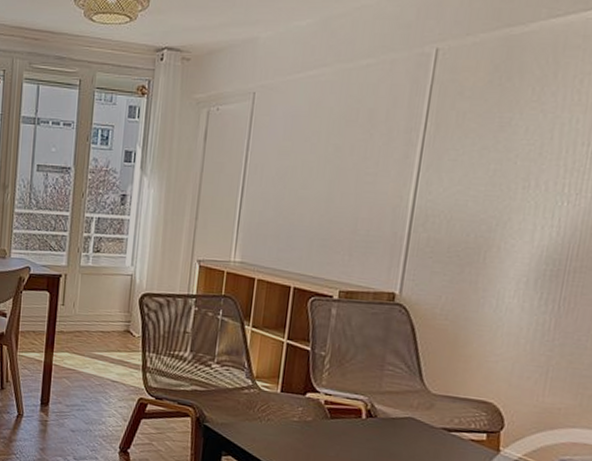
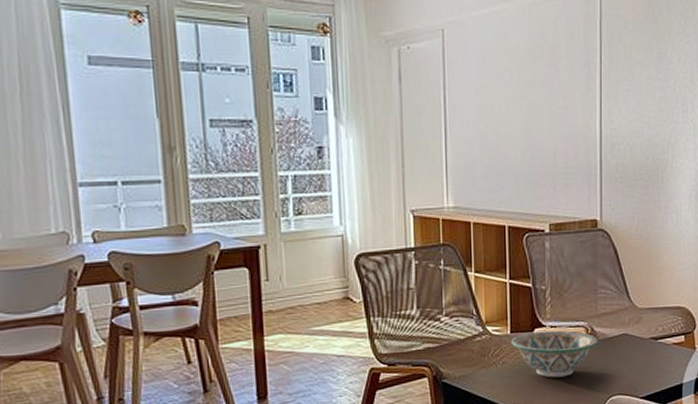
decorative bowl: none [279,395,378,448] -> present [511,330,598,378]

